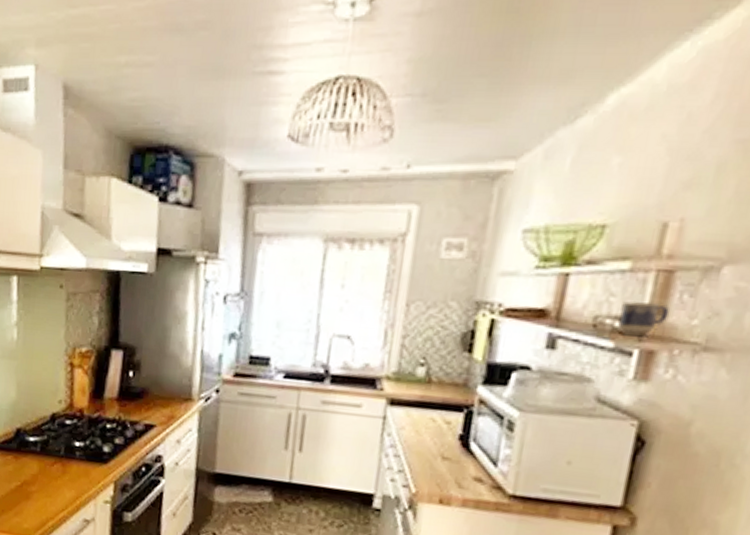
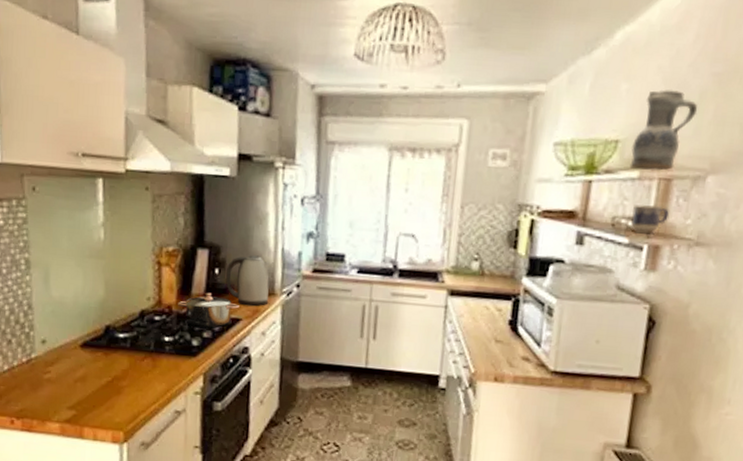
cooking pot: none [89,396,154,435] -> present [178,292,239,329]
kettle: none [140,357,187,412] -> present [226,255,270,306]
ceramic jug: none [618,162,714,261] -> present [629,89,698,171]

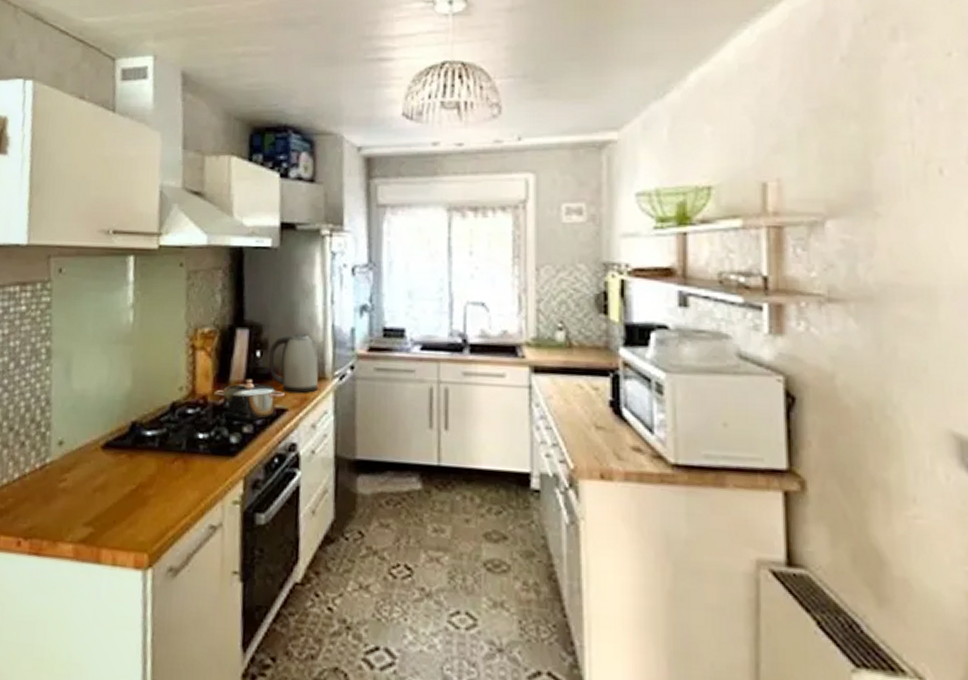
ceramic jug: present [629,89,698,171] -> none [728,130,799,219]
cup: present [631,204,669,234] -> none [742,257,787,291]

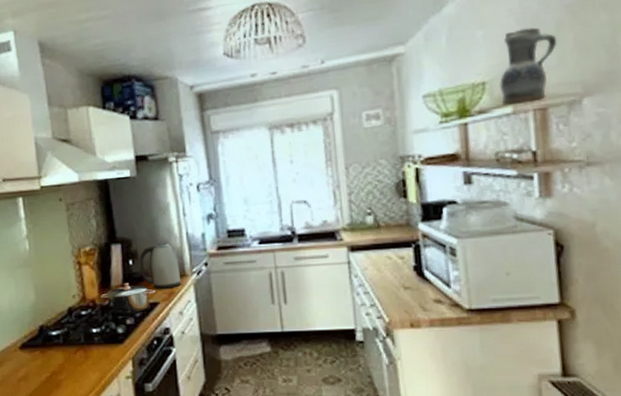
ceramic jug: none [728,130,799,219] -> present [500,27,558,106]

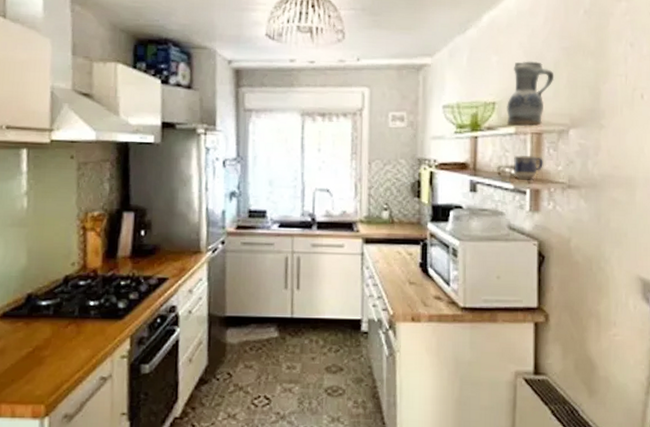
cooking pot: present [100,282,155,317] -> none [103,254,166,290]
kettle: present [139,243,182,289] -> none [152,216,195,264]
cup: none [514,134,552,164] -> present [514,155,543,180]

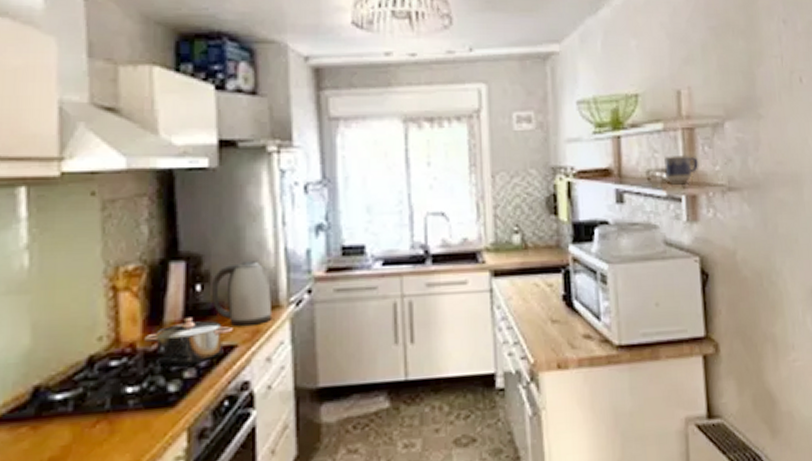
cooking pot: none [103,254,166,290] -> present [144,317,233,367]
kettle: none [152,216,195,264] -> present [212,261,273,326]
ceramic jug: present [507,61,554,127] -> none [651,44,703,122]

